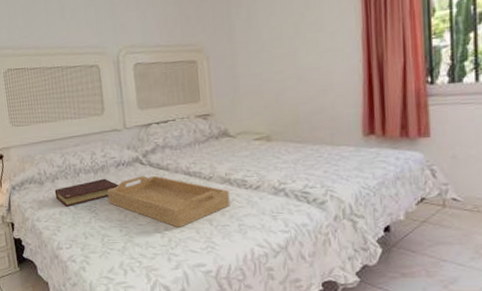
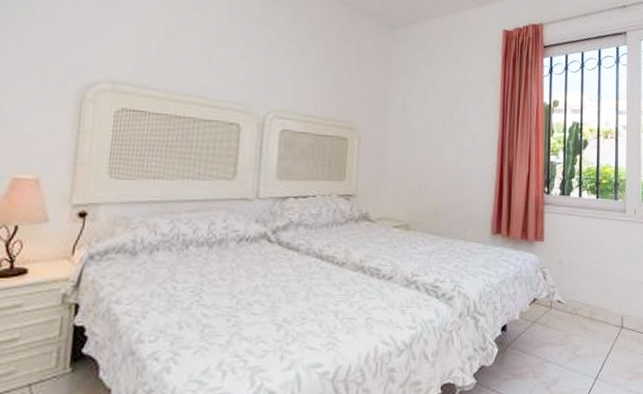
book: present [54,178,118,207] -> none [149,254,236,287]
serving tray: present [108,175,230,228] -> none [220,255,361,319]

